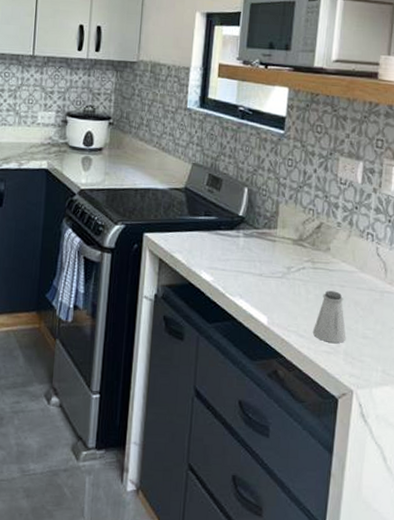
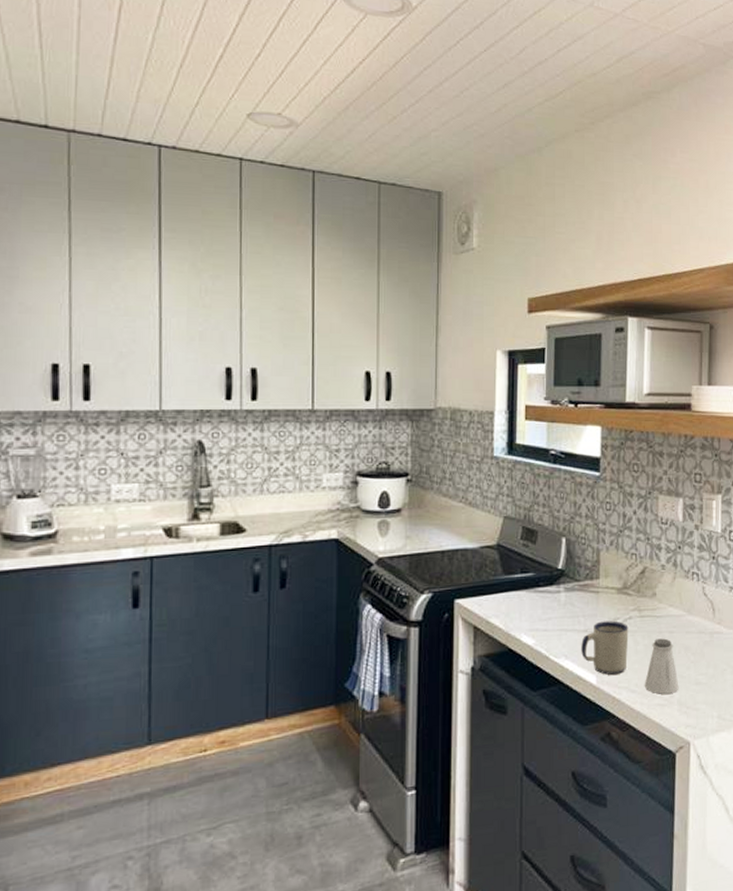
mug: none [255,268,302,318] -> present [581,621,629,675]

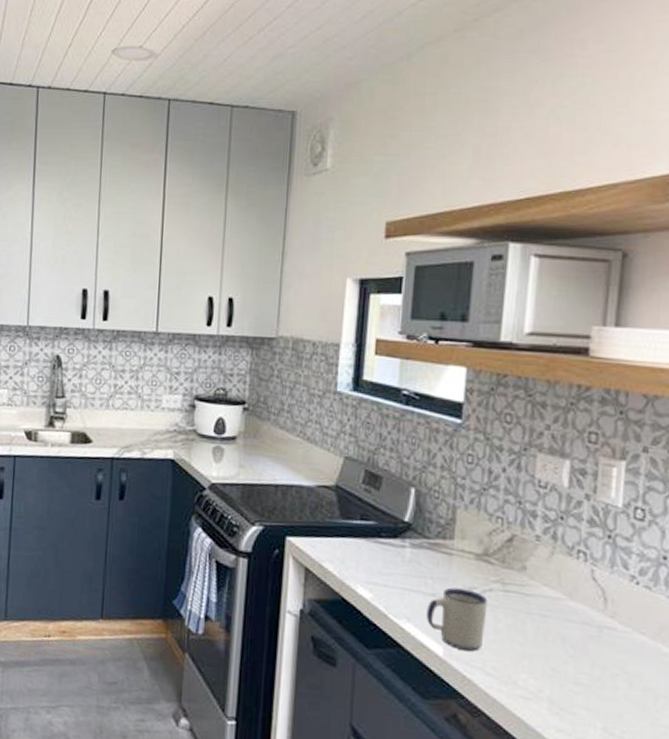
saltshaker: present [644,638,679,694] -> none [503,620,551,688]

